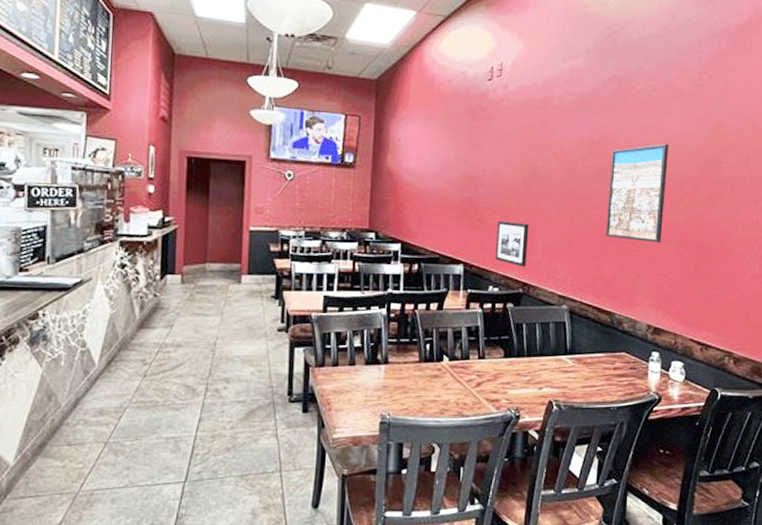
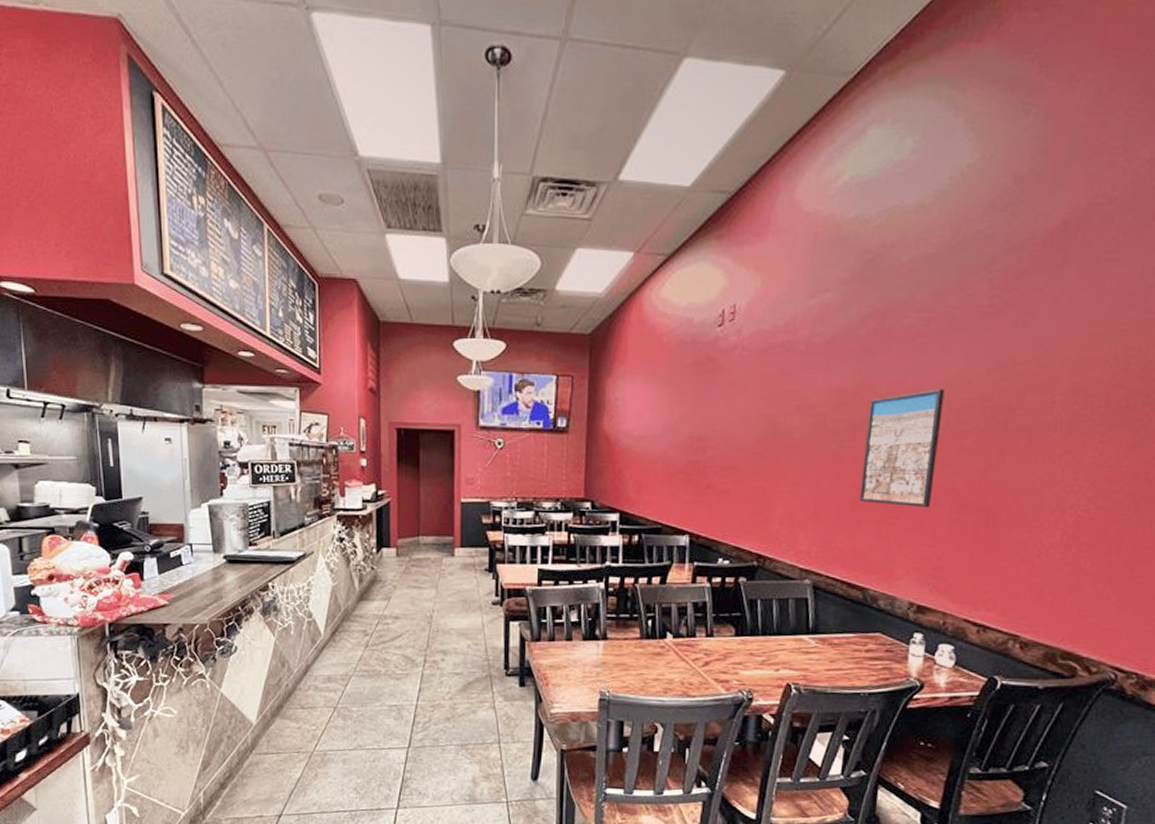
picture frame: present [495,221,529,267] -> none [726,486,766,537]

